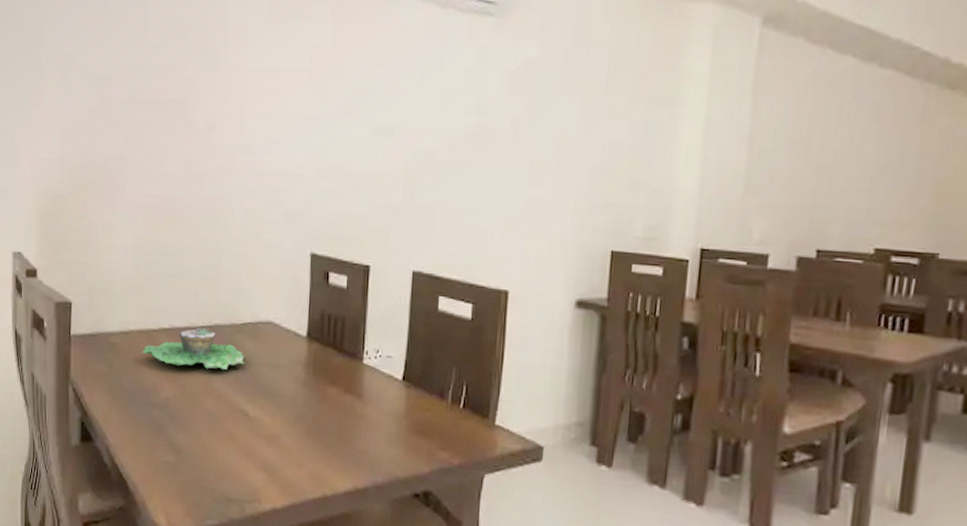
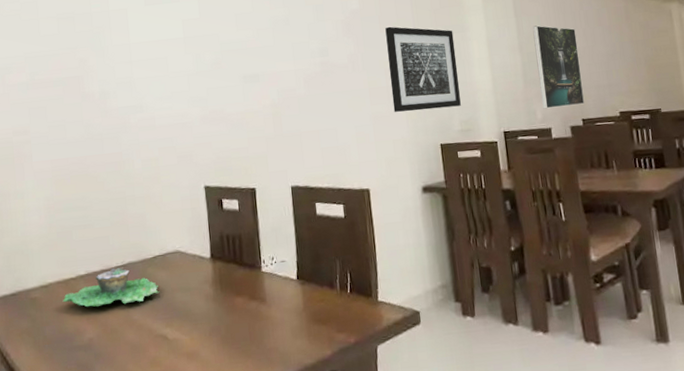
wall art: none [558,87,659,206] -> present [385,26,461,112]
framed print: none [763,112,838,231] -> present [532,25,584,109]

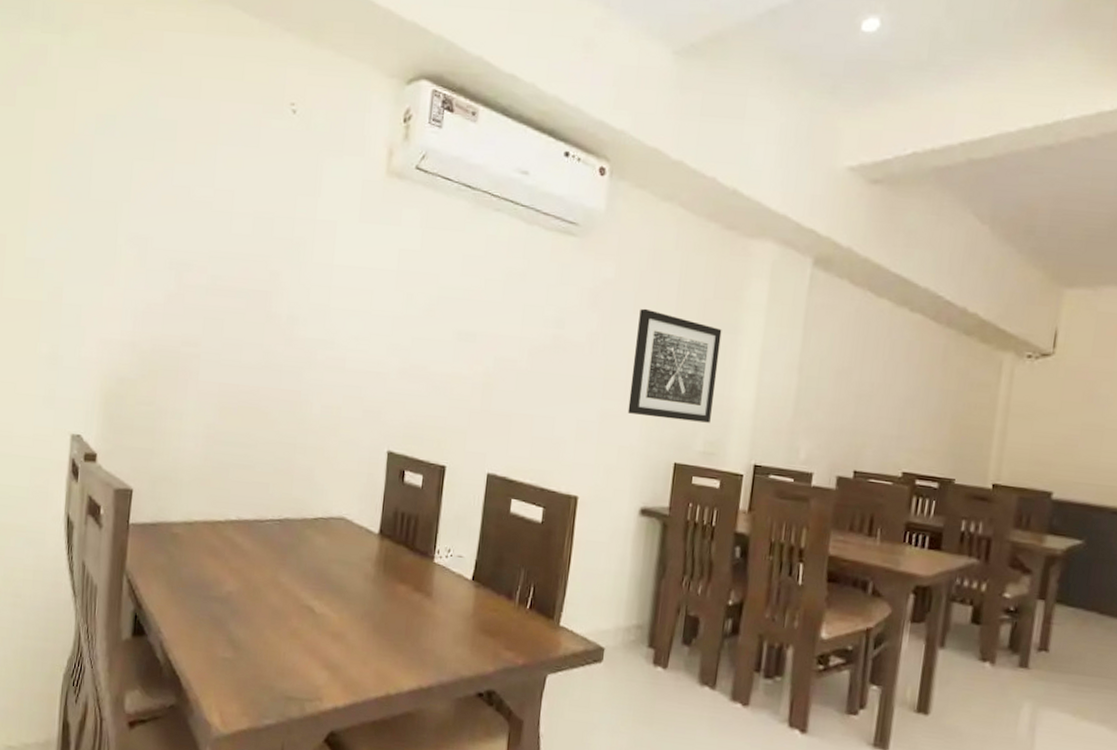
succulent planter: present [62,268,160,308] -> none [206,521,315,565]
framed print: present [532,25,584,109] -> none [809,345,875,454]

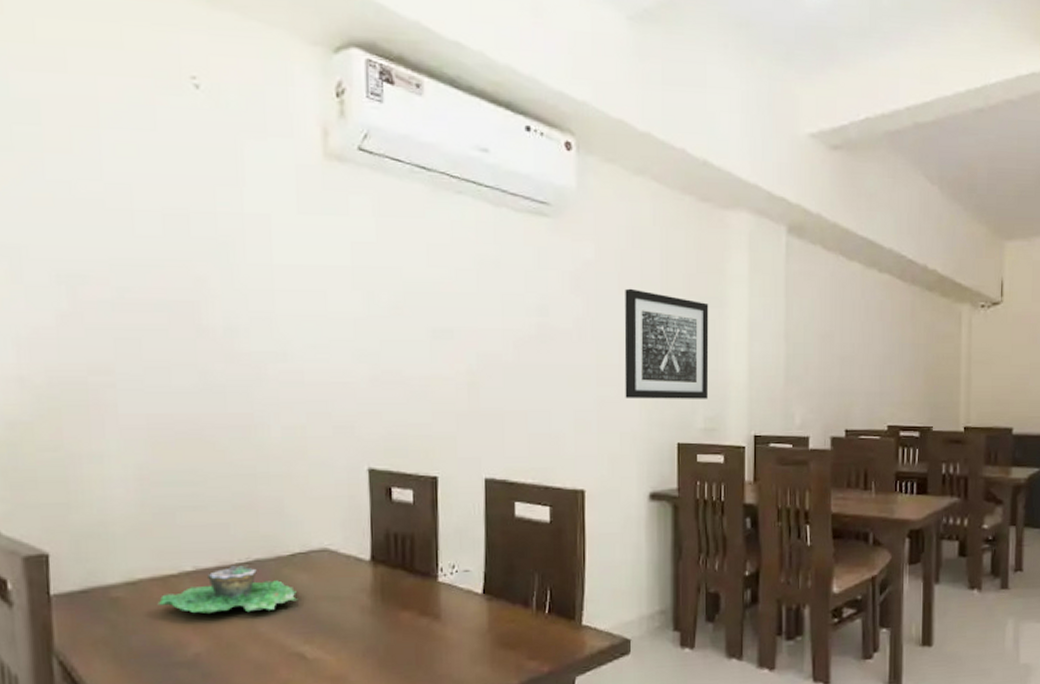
succulent planter: none [206,521,315,565] -> present [157,565,298,614]

